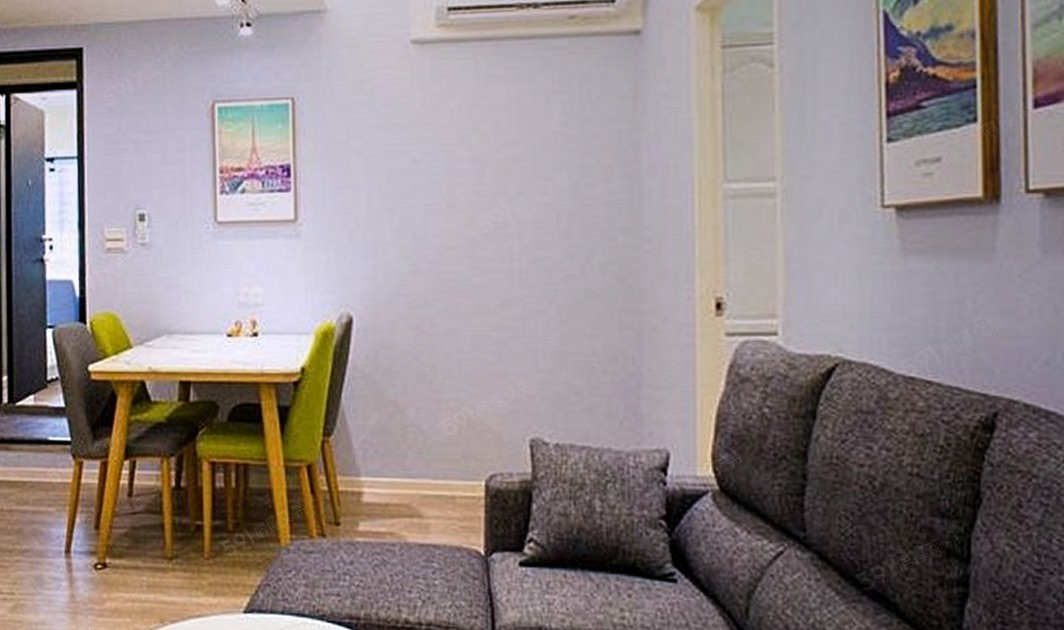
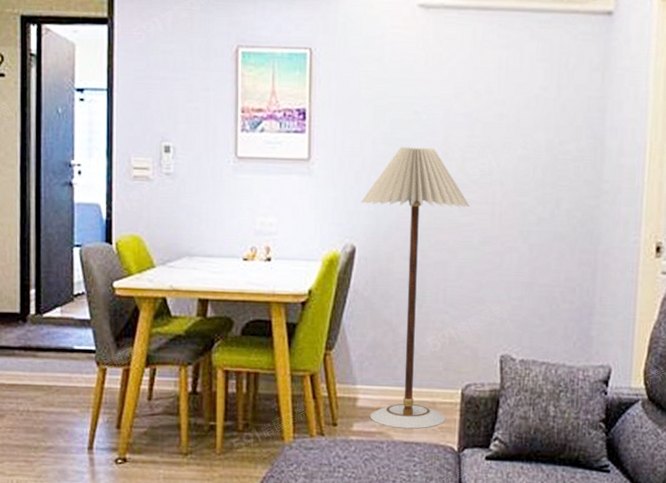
floor lamp: none [356,200,483,529] -> present [361,147,470,429]

